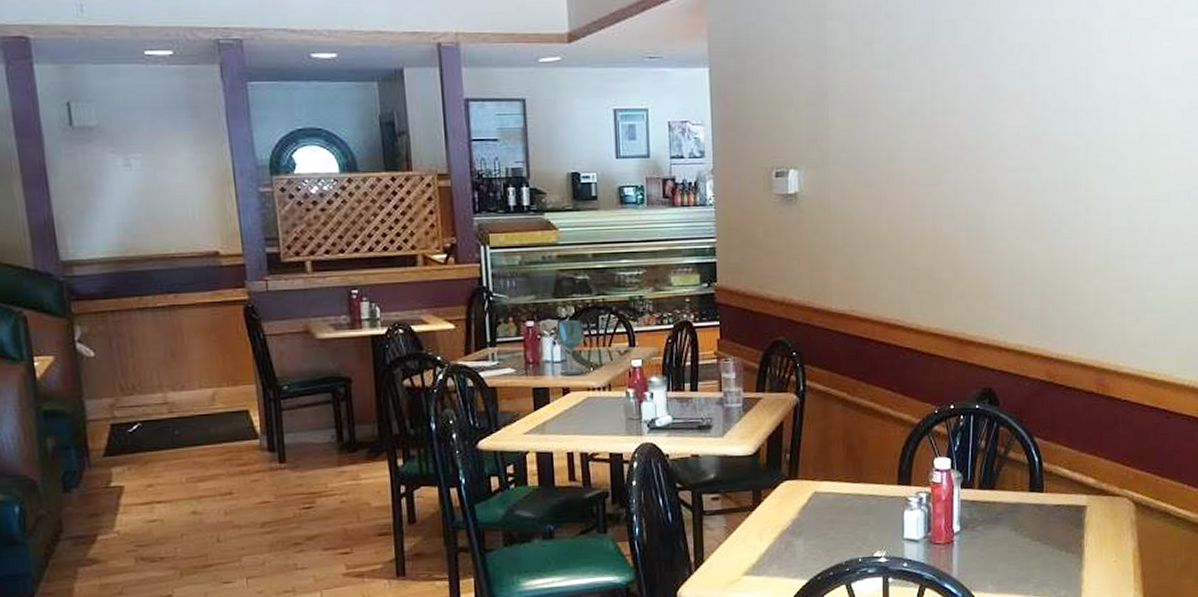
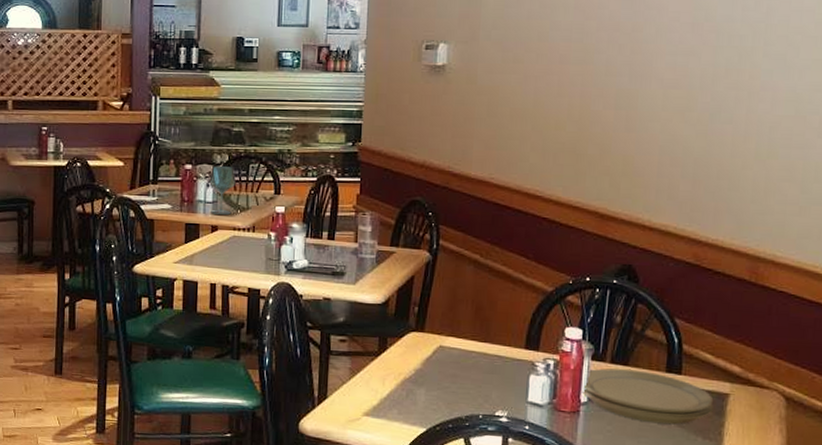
plate: none [953,493,1073,544] -> present [580,368,714,425]

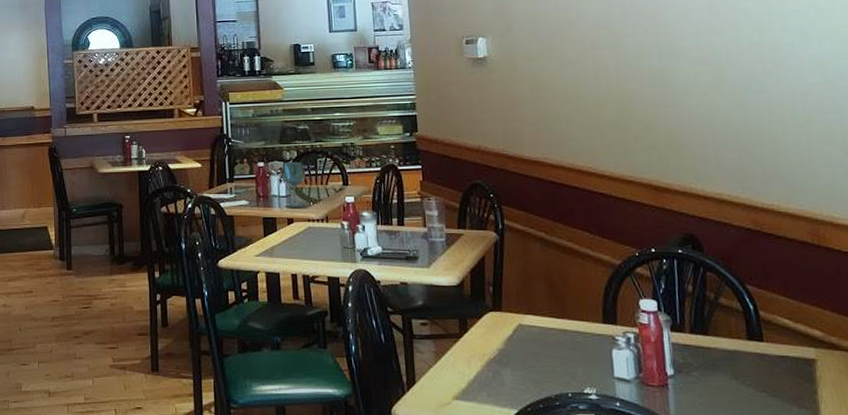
plate: present [580,368,714,425] -> none [665,339,803,394]

